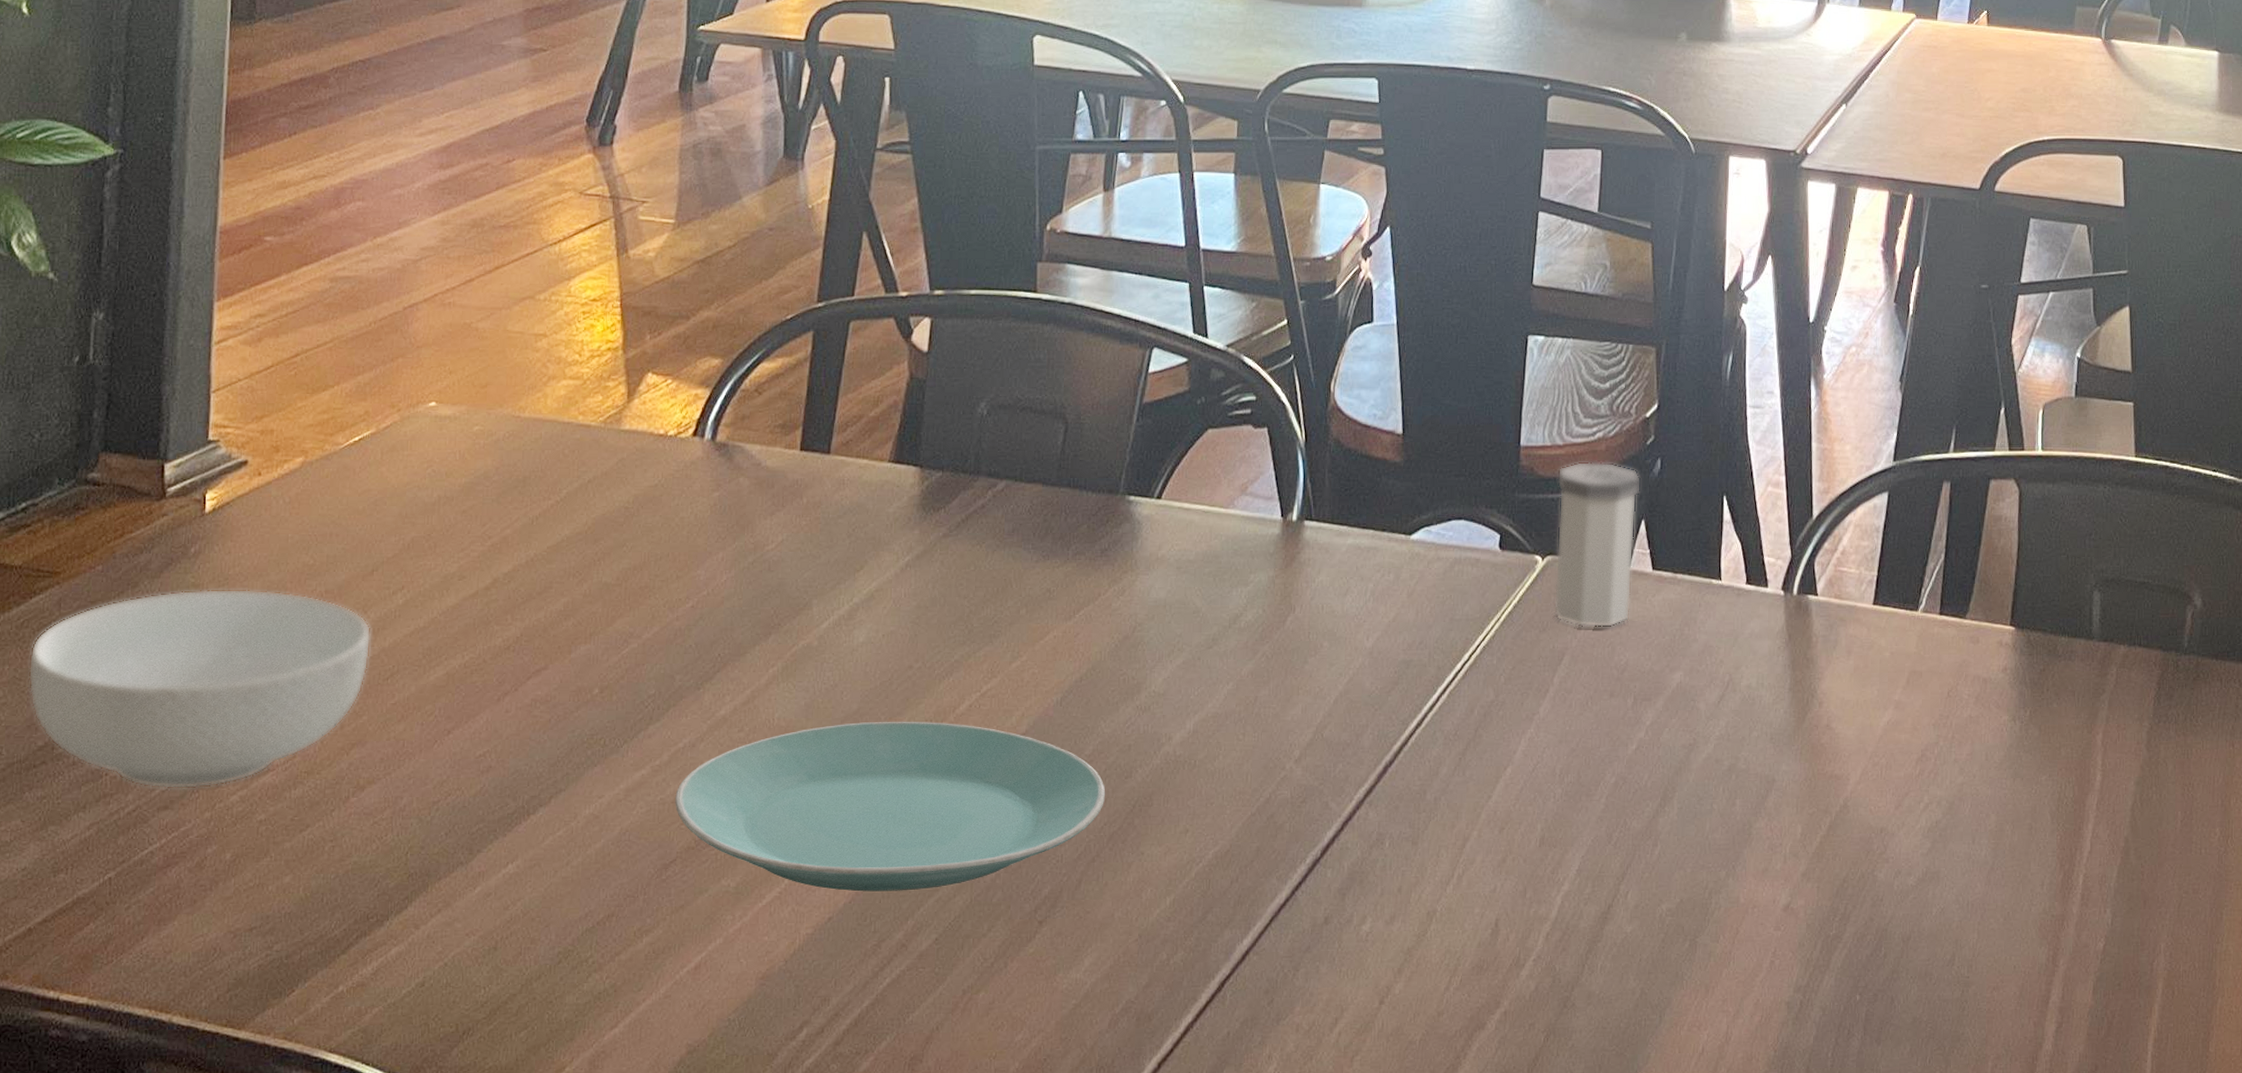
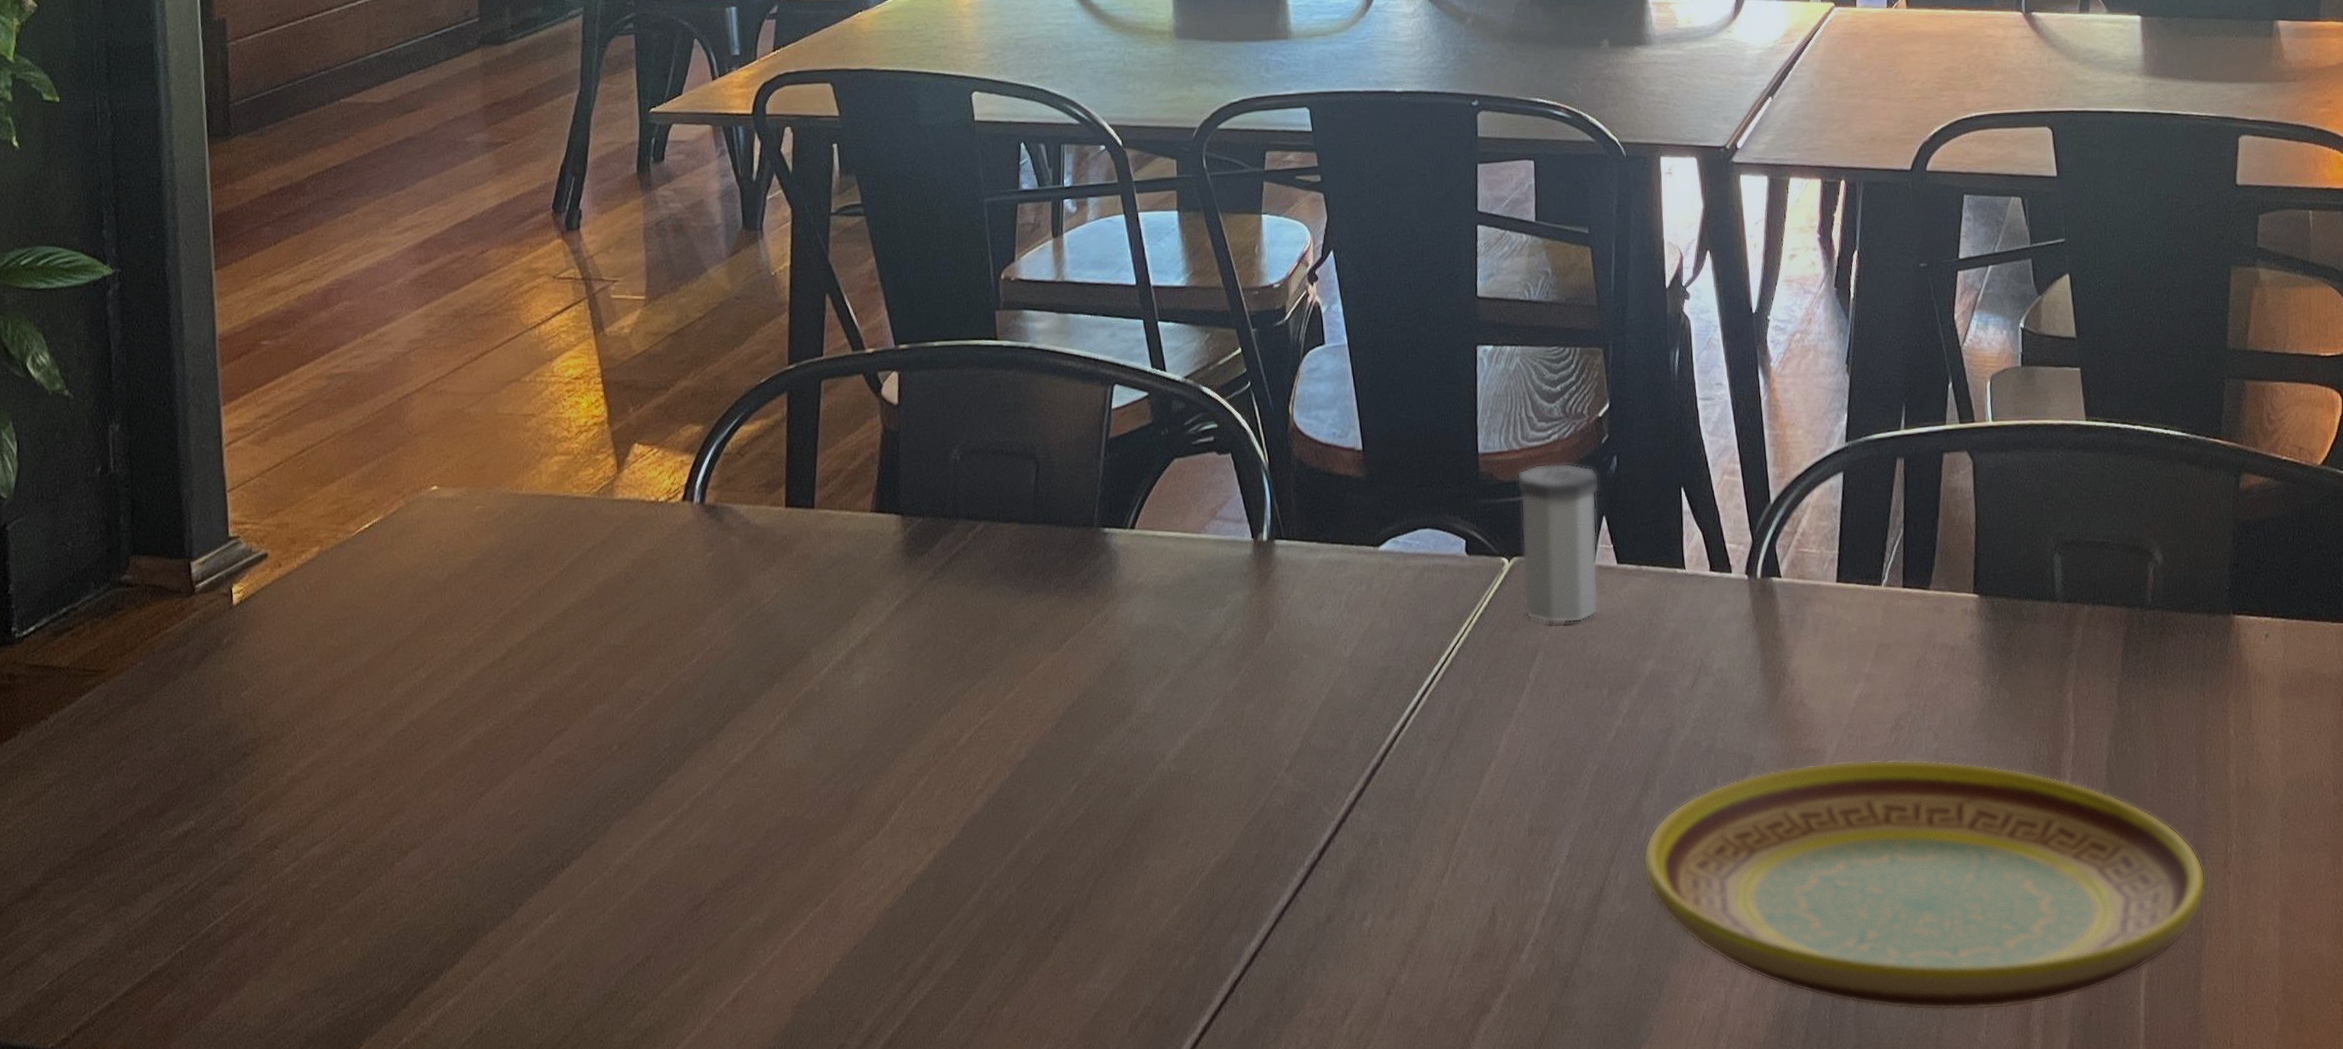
cereal bowl: present [28,589,371,789] -> none [85,673,400,866]
plate: present [675,721,1106,892] -> none [699,755,1107,920]
plate: none [1654,790,2221,1058] -> present [1643,759,2206,1011]

